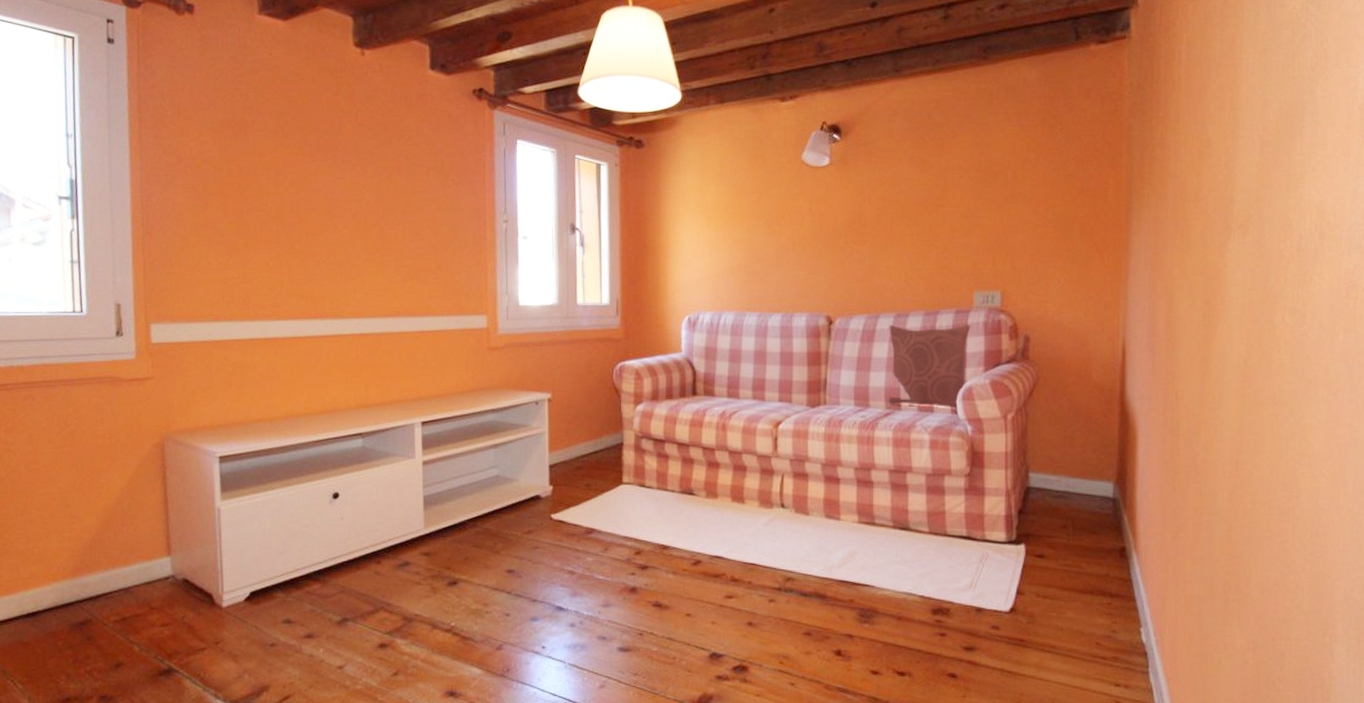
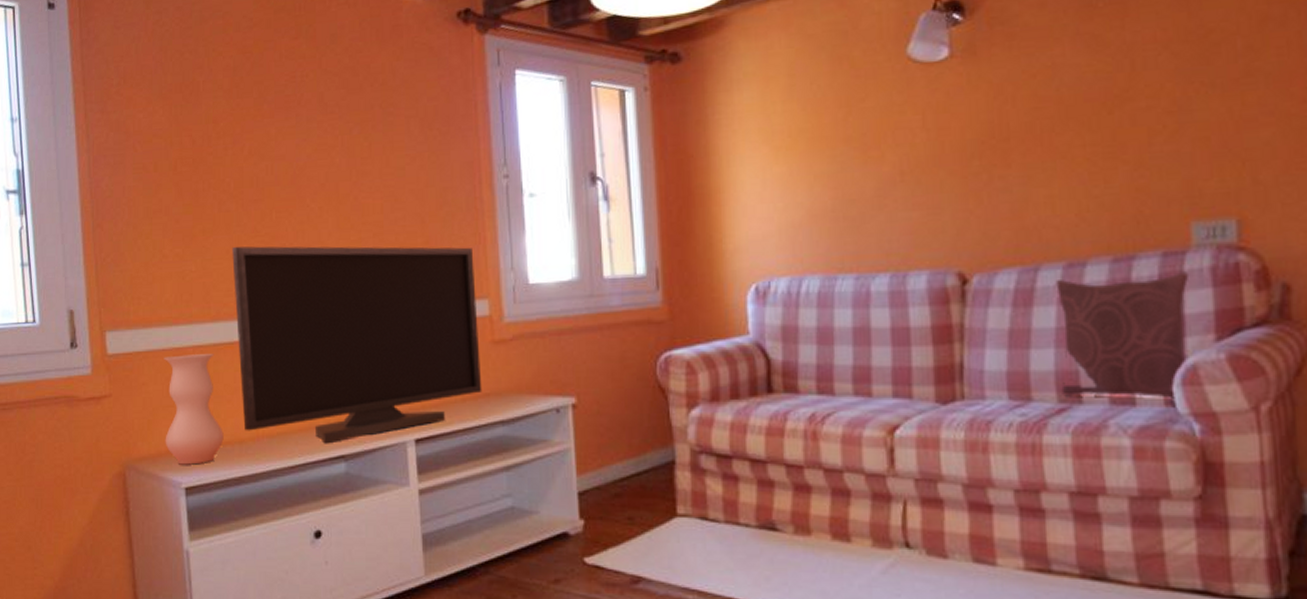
vase: none [202,346,257,438] -> present [163,354,224,465]
television: none [271,259,478,424] -> present [232,246,482,444]

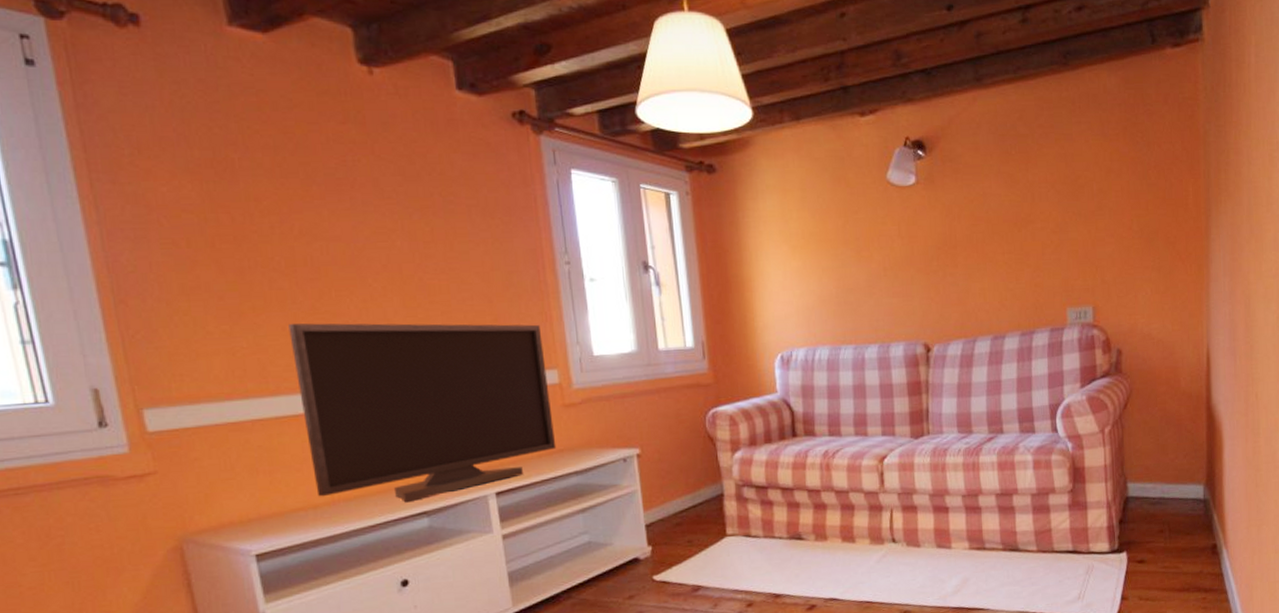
vase: present [163,354,224,465] -> none [217,427,296,534]
pillow: present [1055,272,1190,399] -> none [986,342,1066,429]

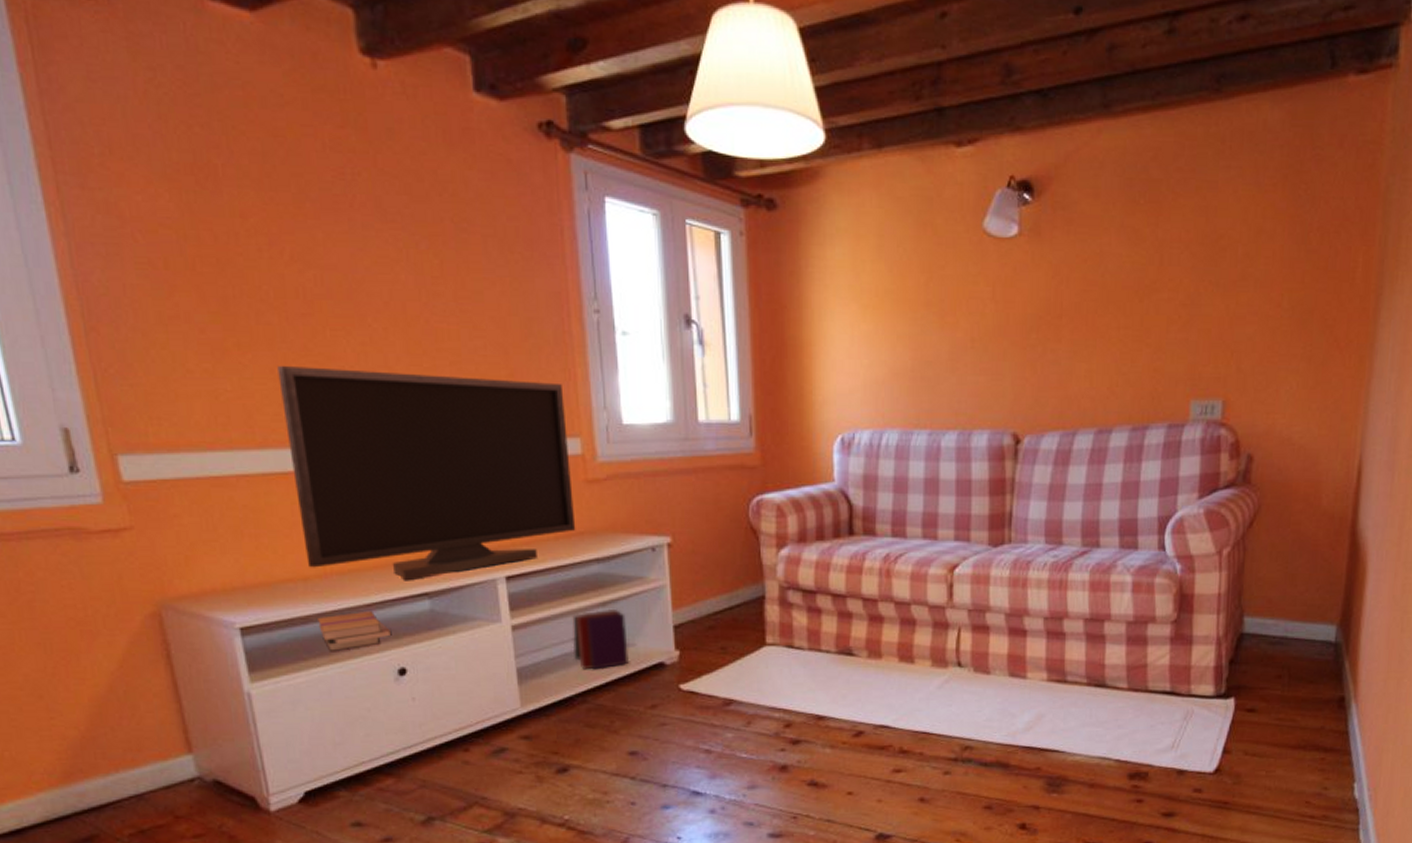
books: none [327,530,395,571] -> present [318,610,392,653]
books: none [556,514,609,570] -> present [572,608,630,670]

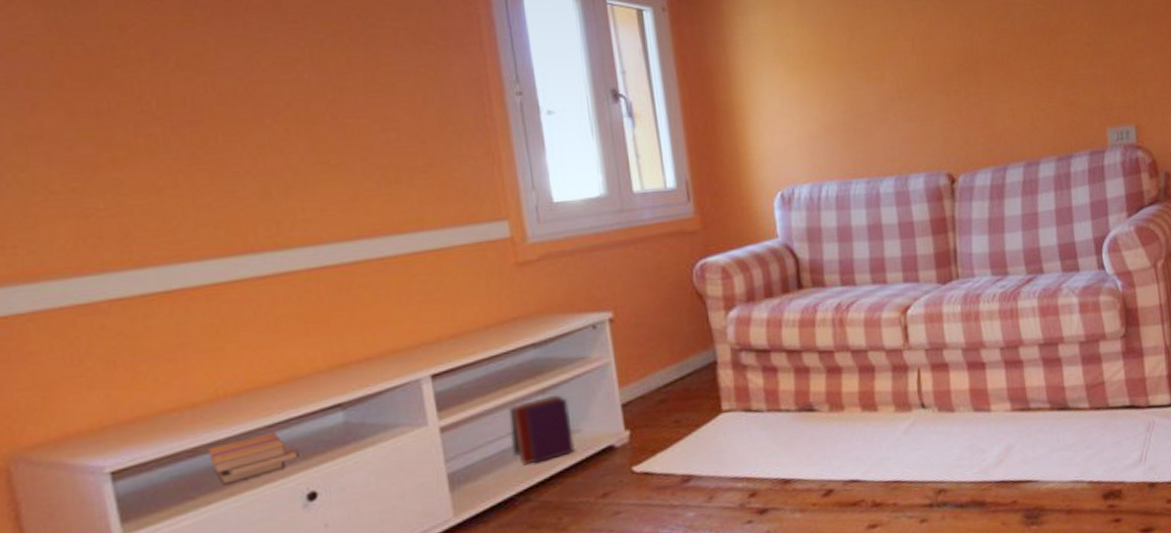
television: present [277,365,576,581] -> none [160,167,508,394]

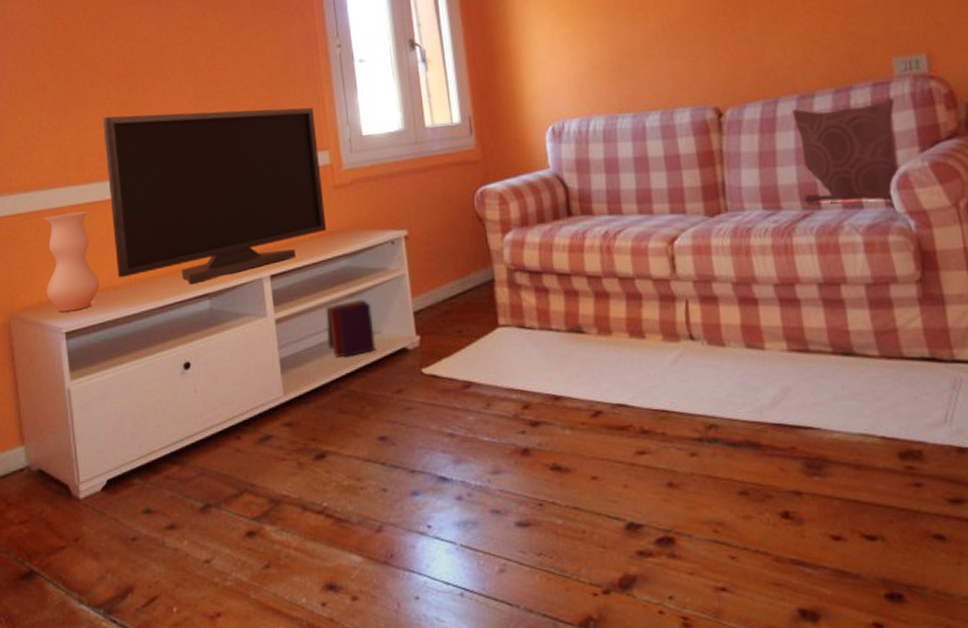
vase: none [61,307,167,446] -> present [43,211,100,312]
television: none [160,167,508,394] -> present [103,107,327,285]
books: present [208,431,299,486] -> none [123,312,180,351]
pillow: none [1019,166,1109,269] -> present [792,98,898,204]

